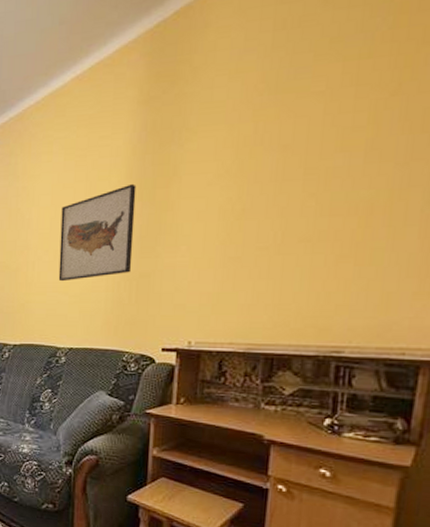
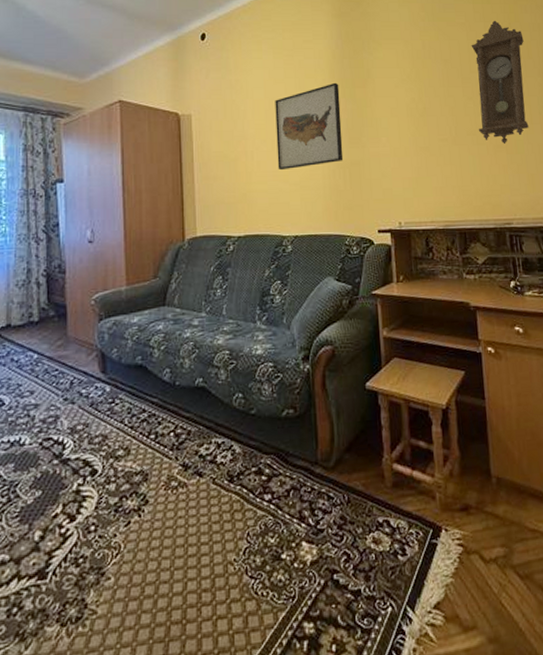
pendulum clock: none [316,81,420,254] -> present [471,20,529,145]

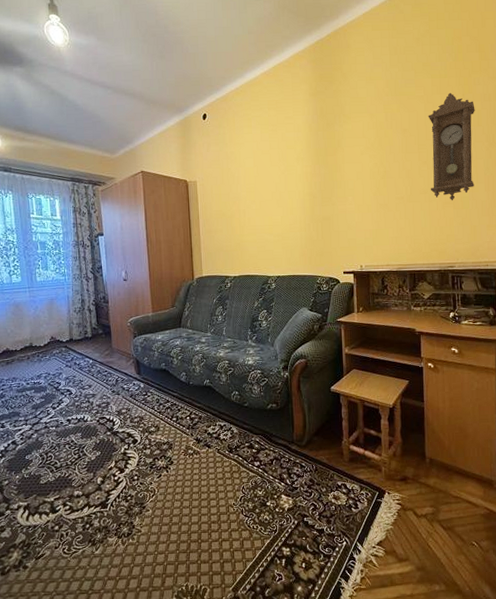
wall art: present [275,82,344,171] -> none [262,152,317,225]

